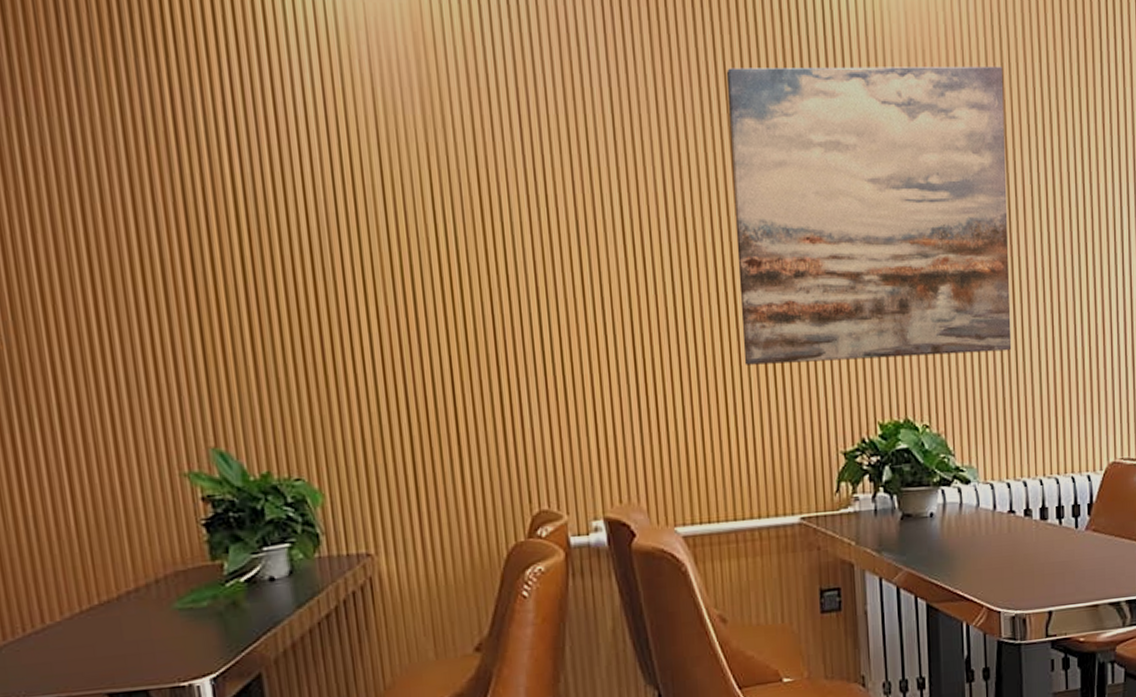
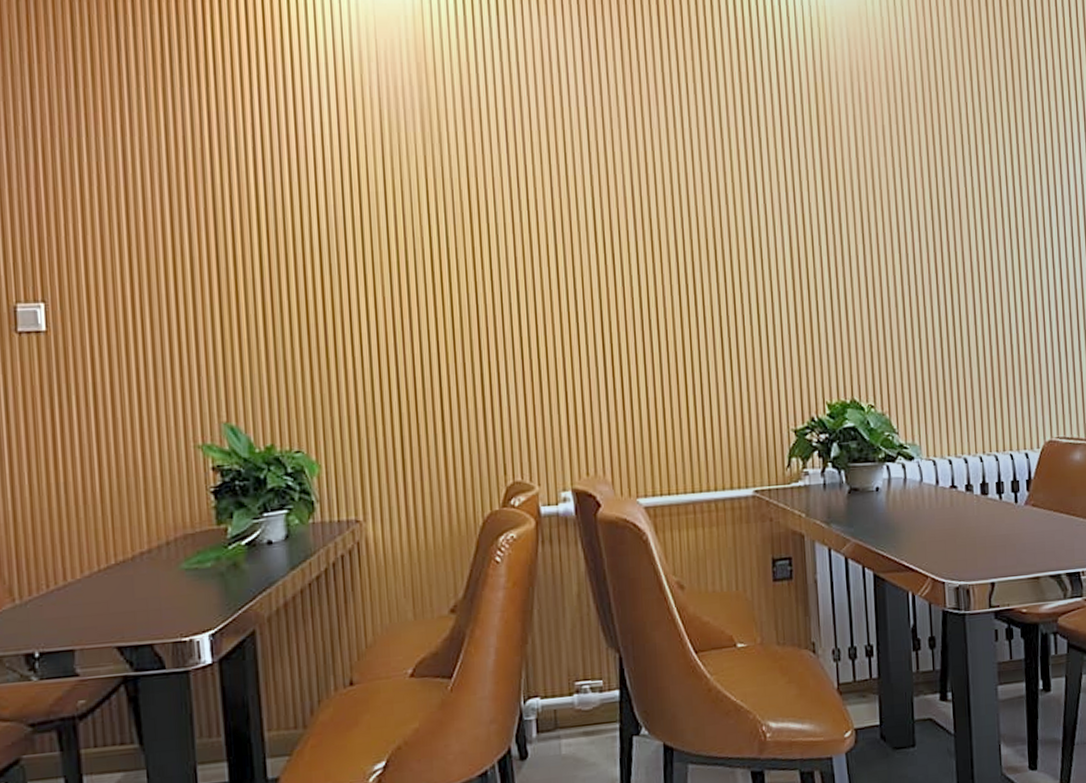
wall art: present [726,66,1012,365] -> none [688,84,951,350]

